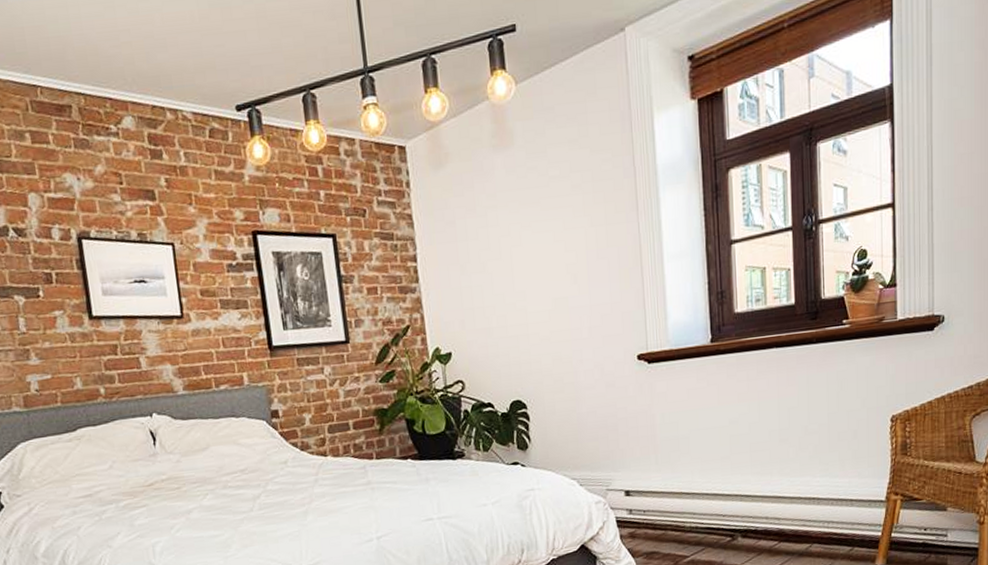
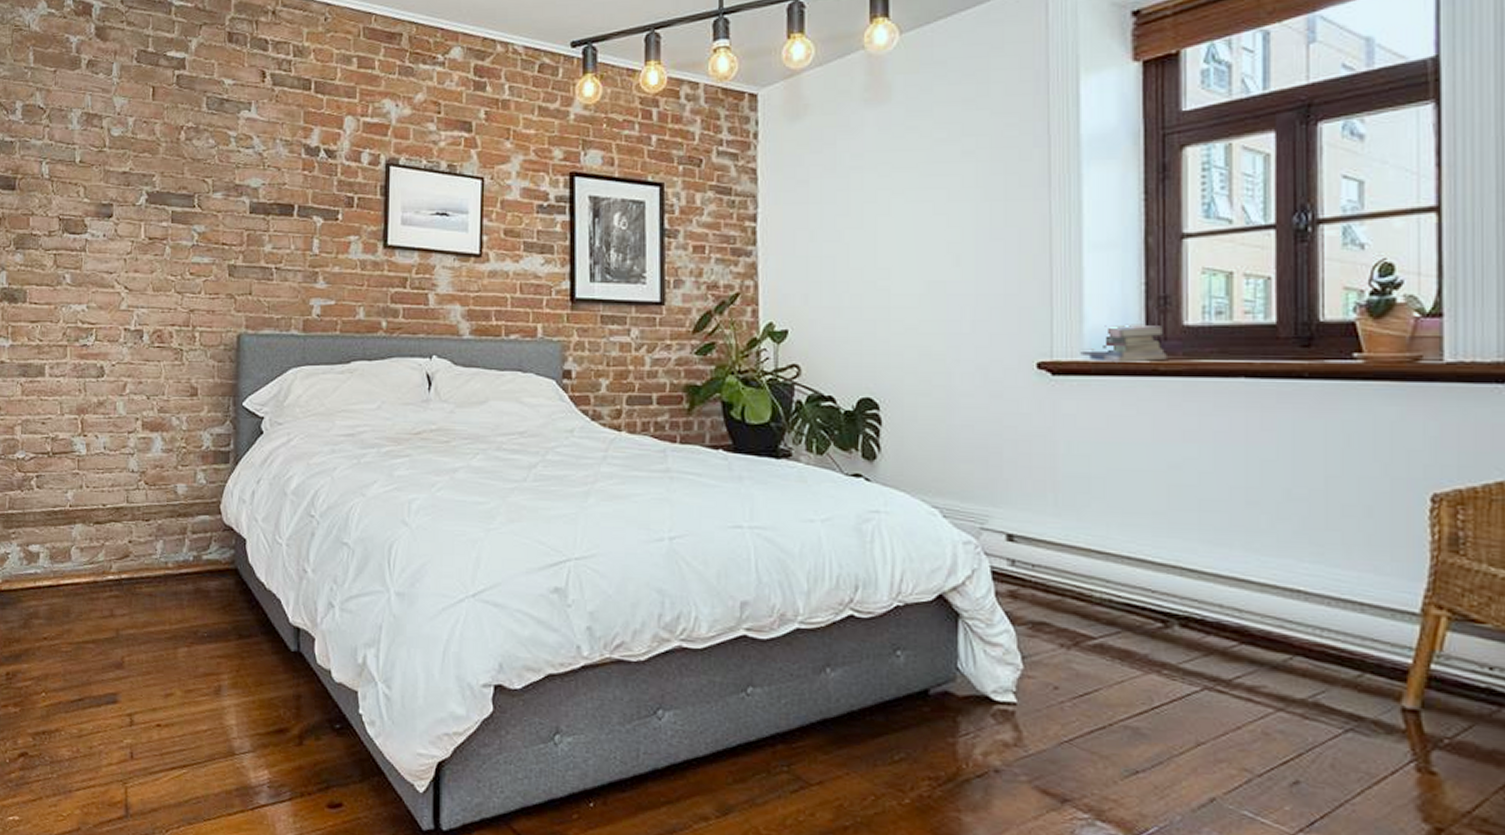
books: none [667,315,725,348] -> present [1080,325,1167,363]

